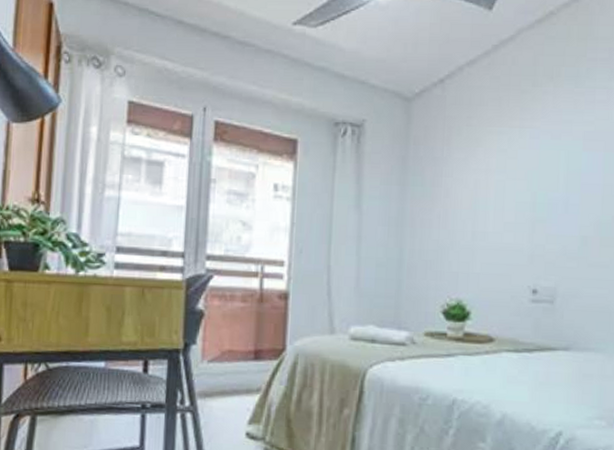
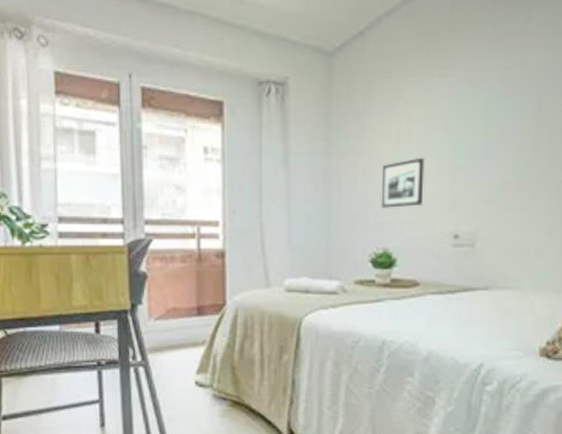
picture frame: none [456,207,503,258] -> present [381,157,425,208]

